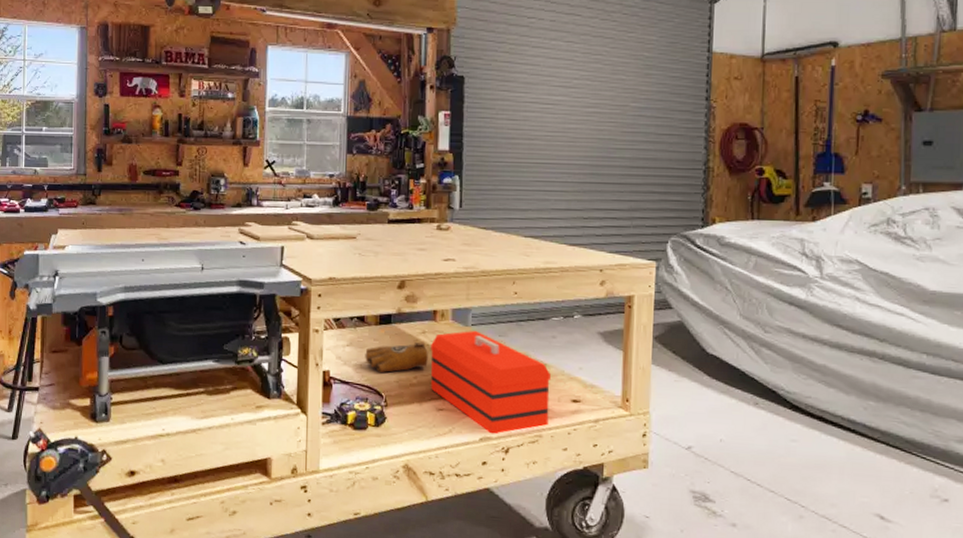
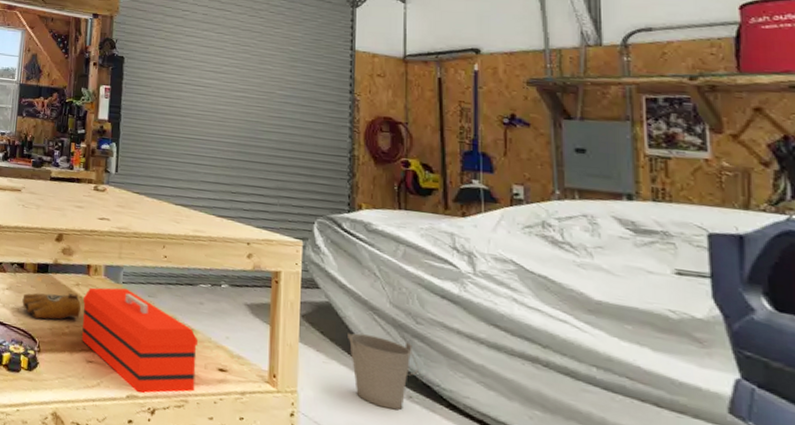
bucket: none [699,348,765,418] -> present [348,333,419,411]

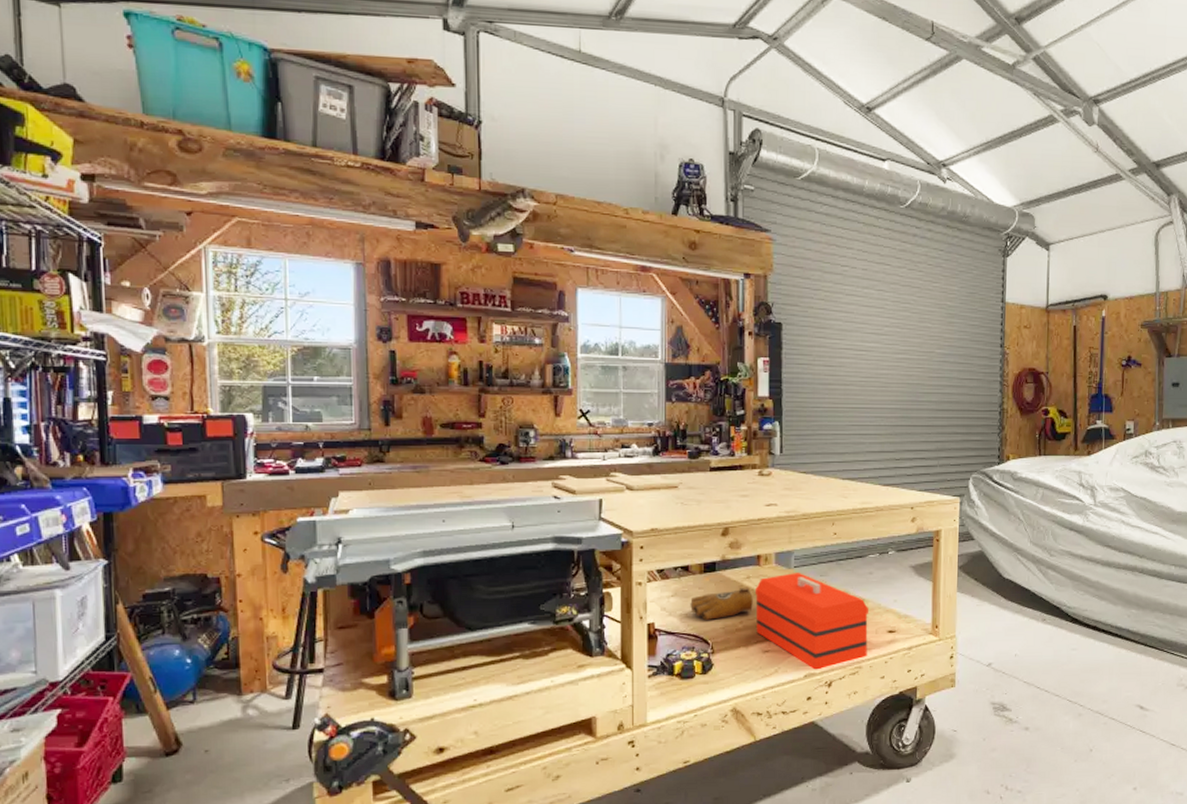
bucket: present [348,333,419,411] -> none [997,573,1051,634]

